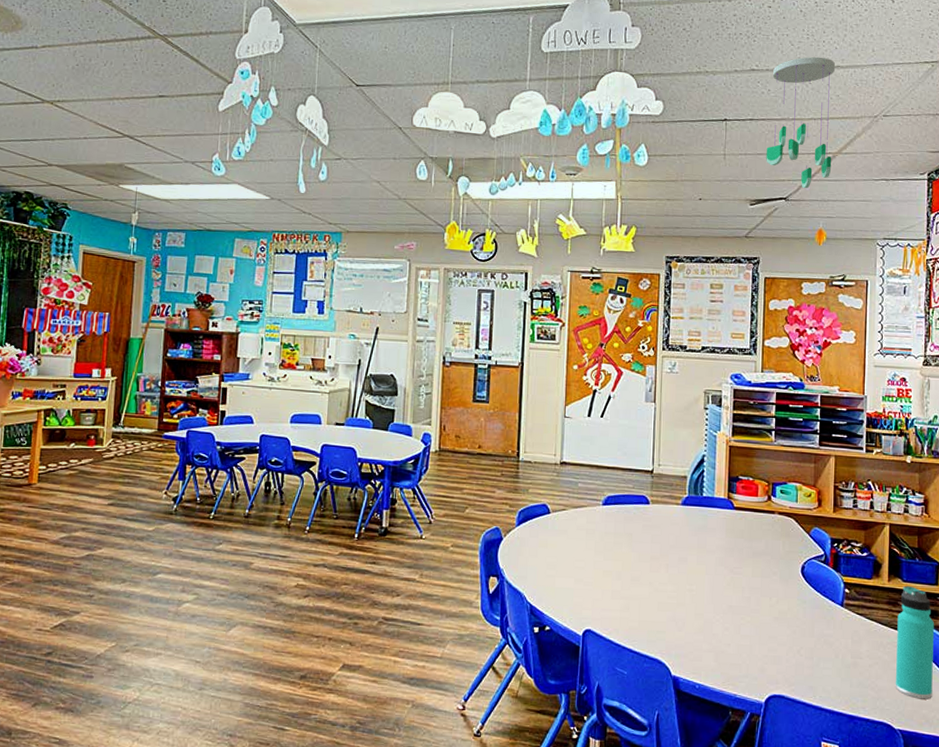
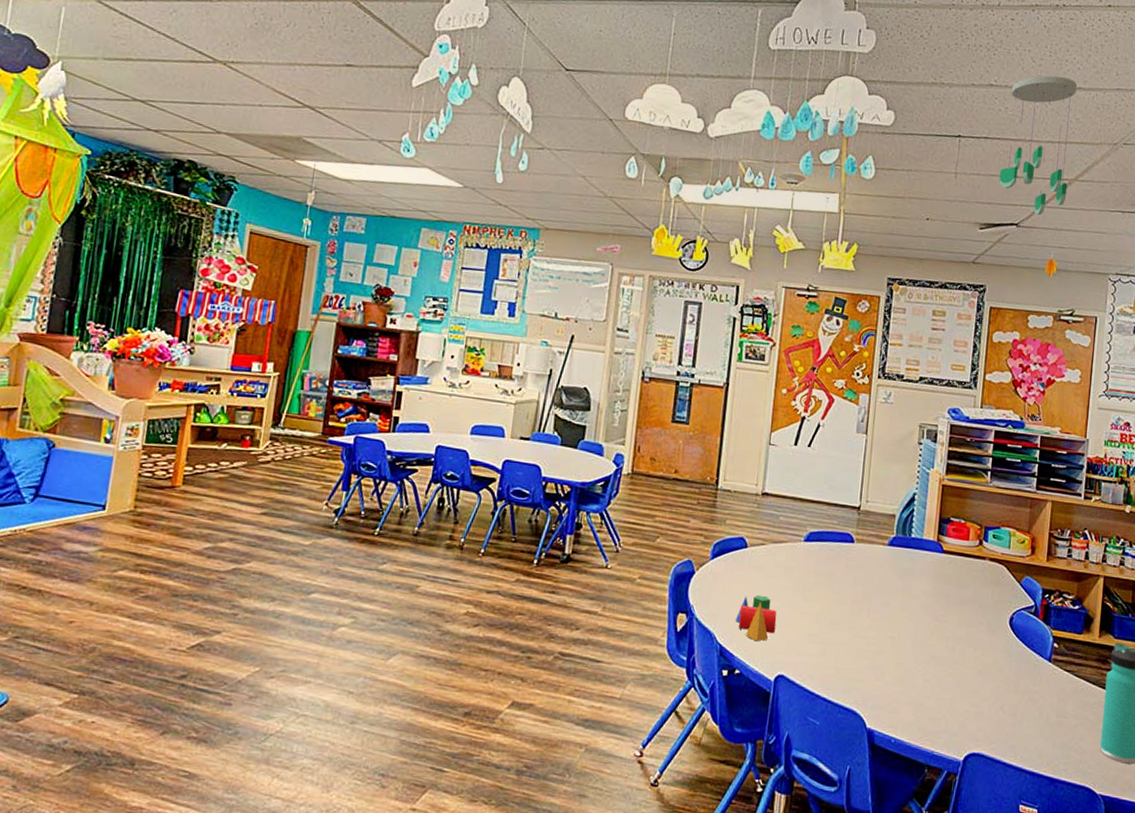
toy blocks: none [542,557,582,600] -> present [735,595,777,642]

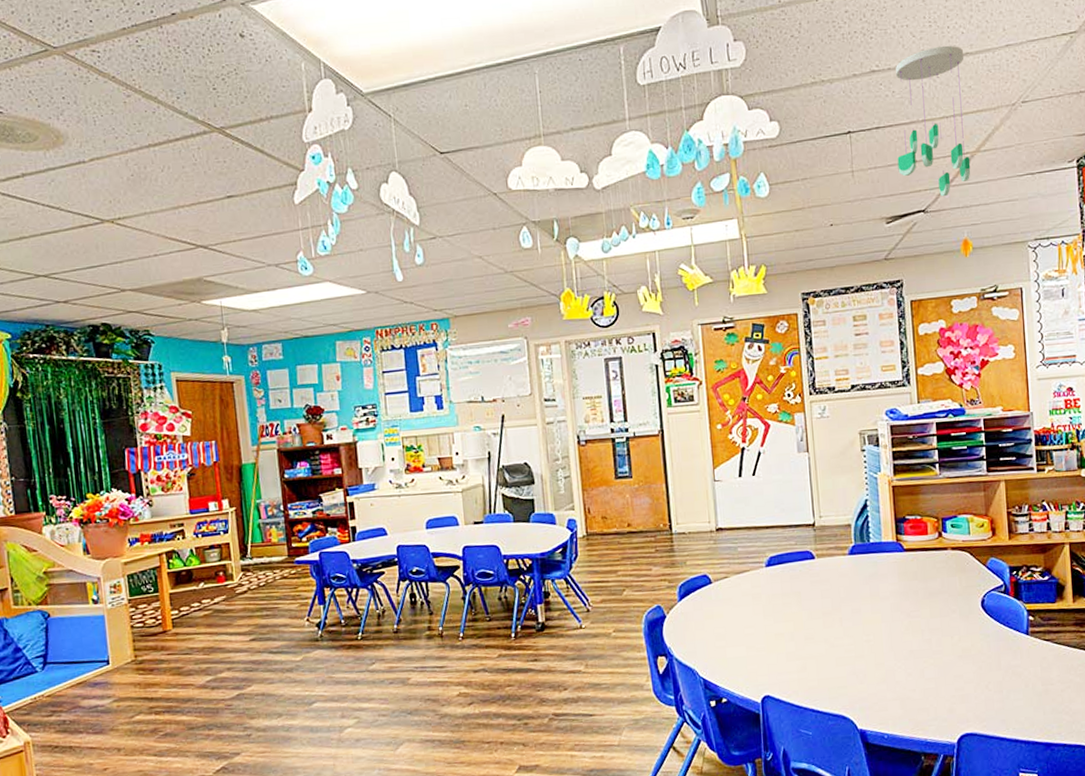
toy blocks: present [735,595,777,642] -> none [713,625,754,669]

